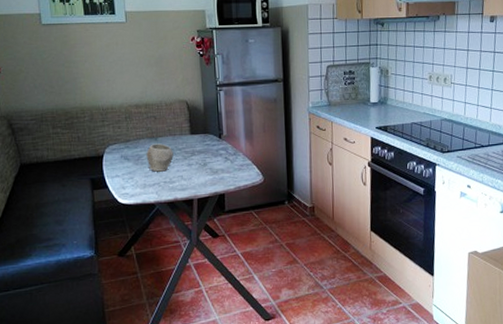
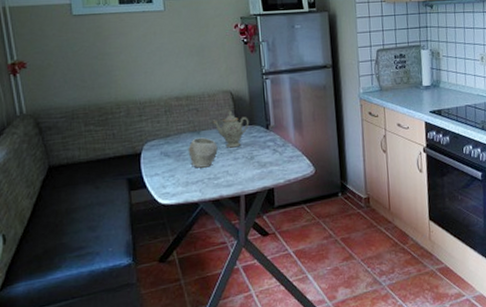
teapot: none [169,119,203,155] -> present [212,110,250,148]

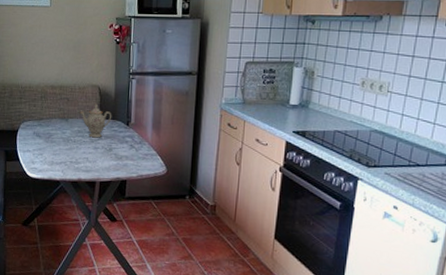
bowl: present [188,137,218,168] -> none [56,124,82,152]

